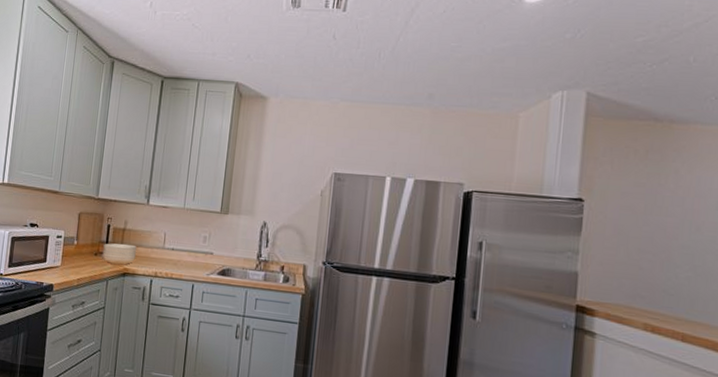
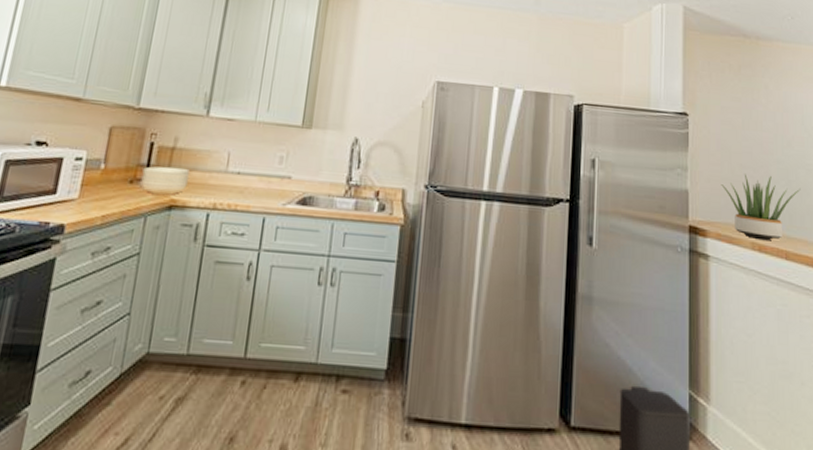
potted plant: none [614,258,707,323] -> present [721,174,801,241]

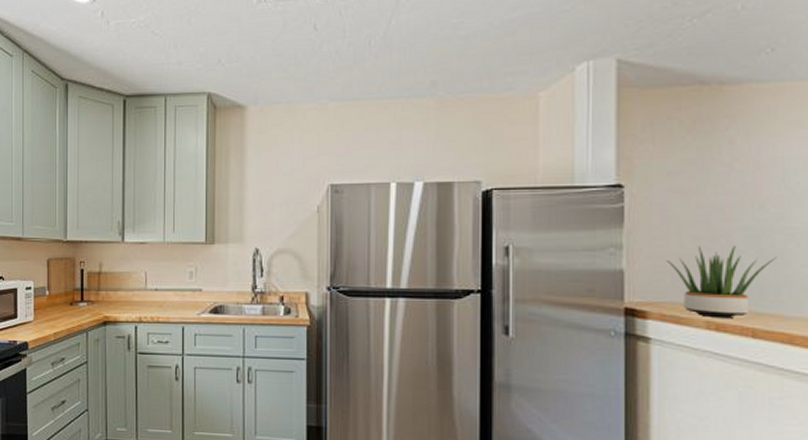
bowl: present [140,166,191,196] -> none [79,289,117,314]

